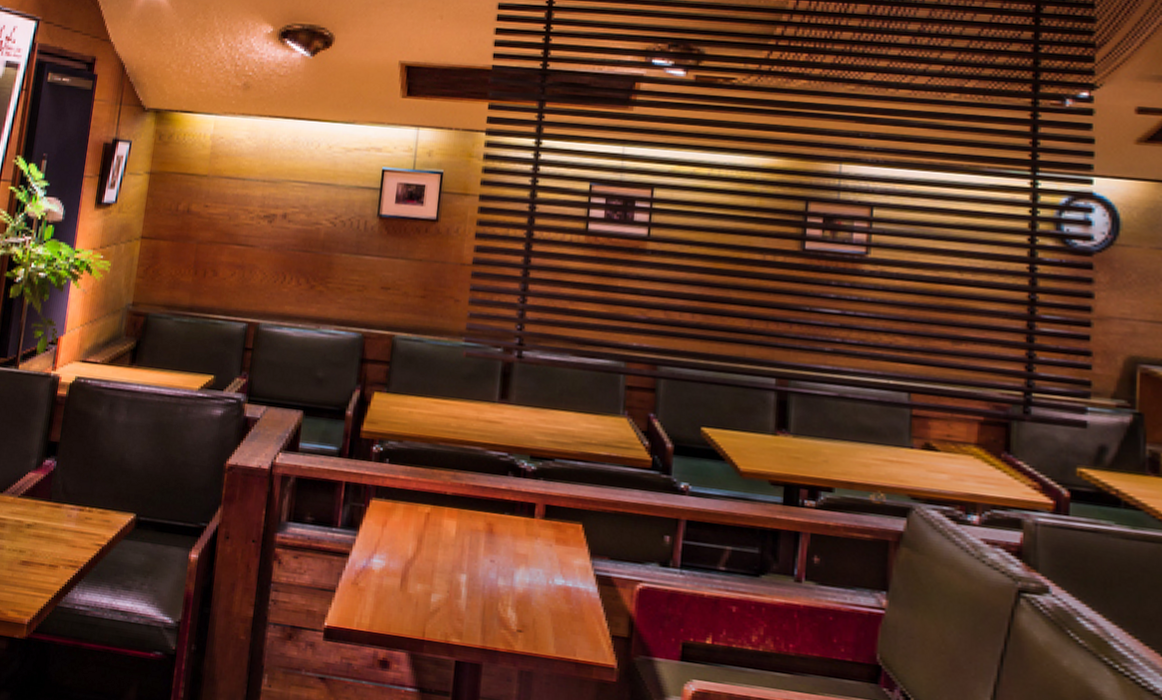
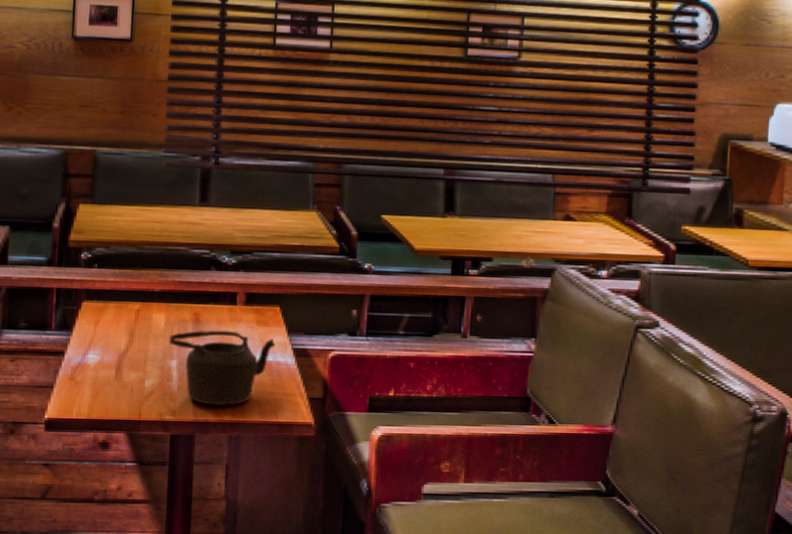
teapot: none [459,542,576,635] -> present [168,330,276,406]

